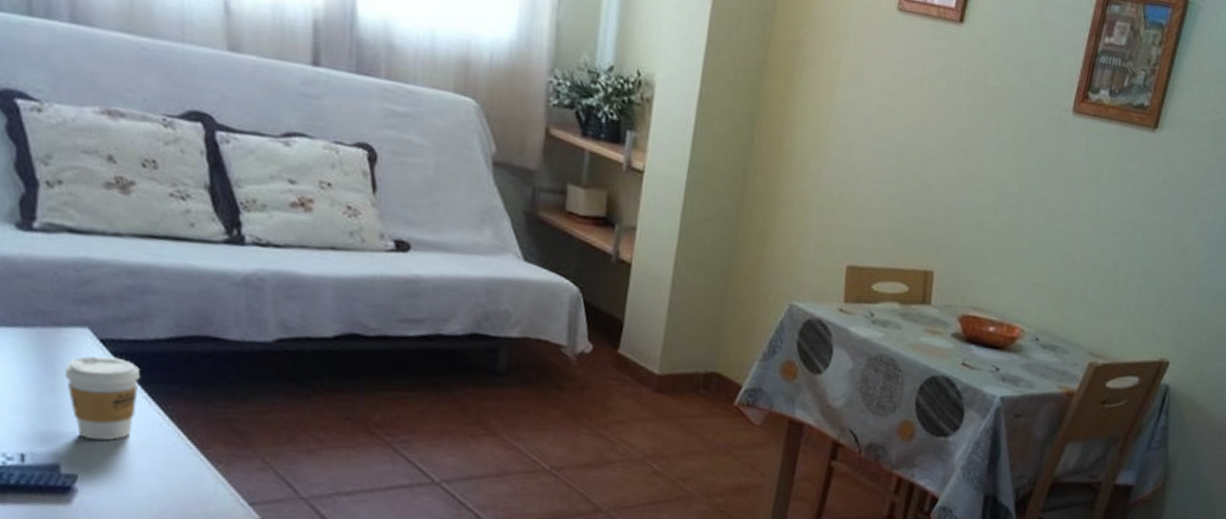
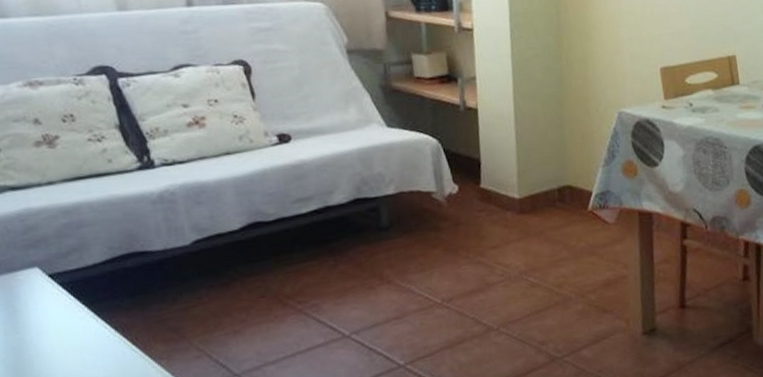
coffee cup: present [64,356,140,441] -> none [23,287,86,364]

